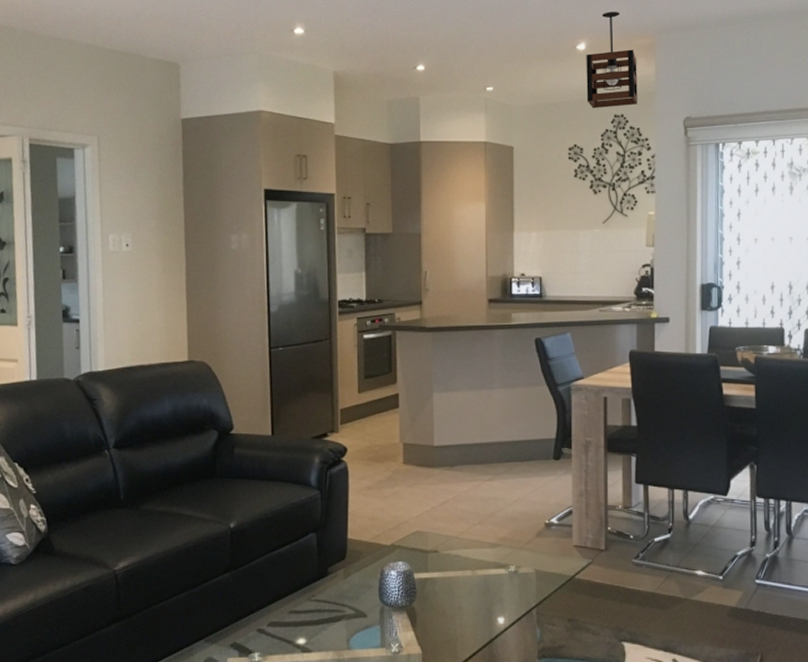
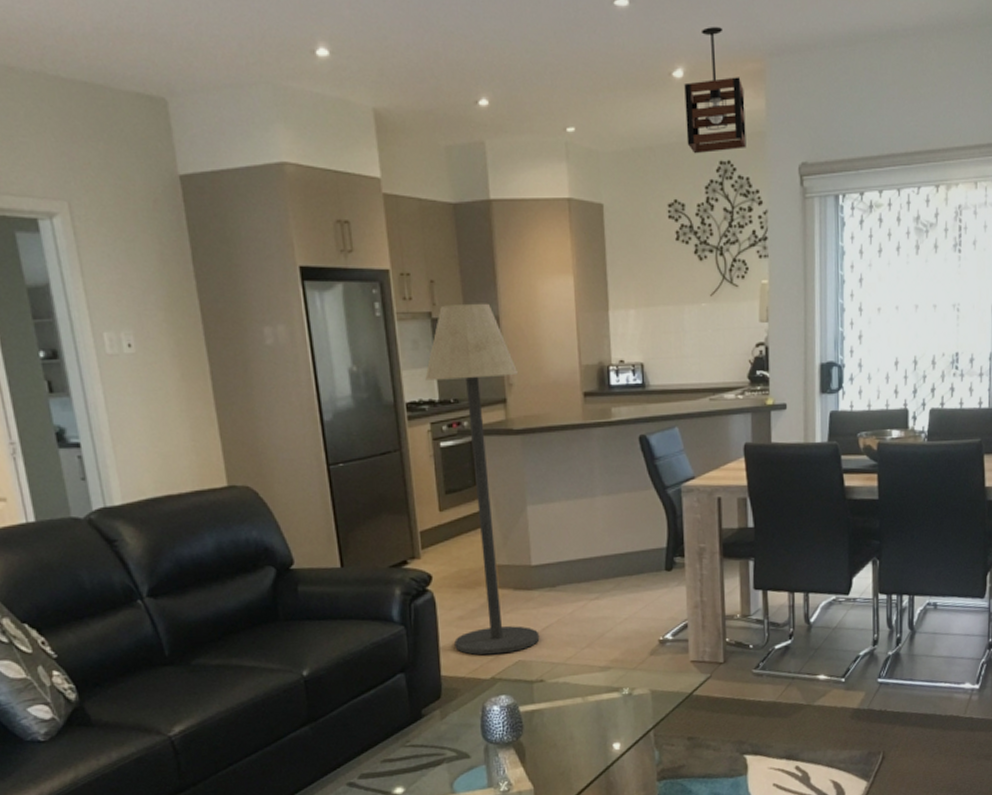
floor lamp: none [356,222,437,523] -> present [425,303,540,655]

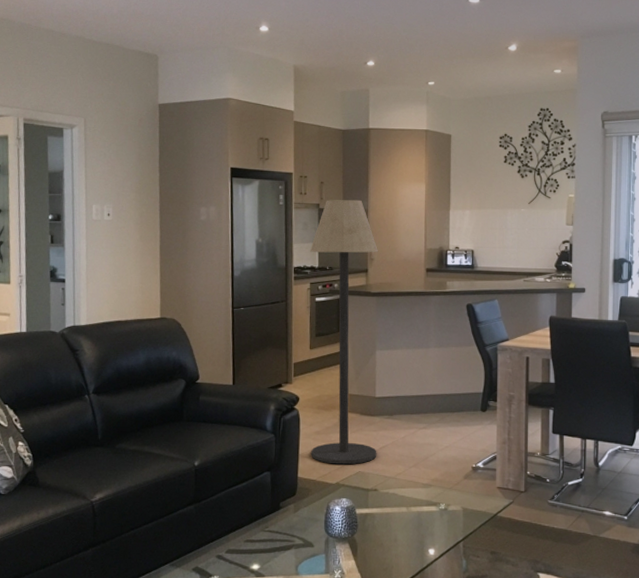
pendant light: present [684,27,746,154] -> none [516,17,562,103]

